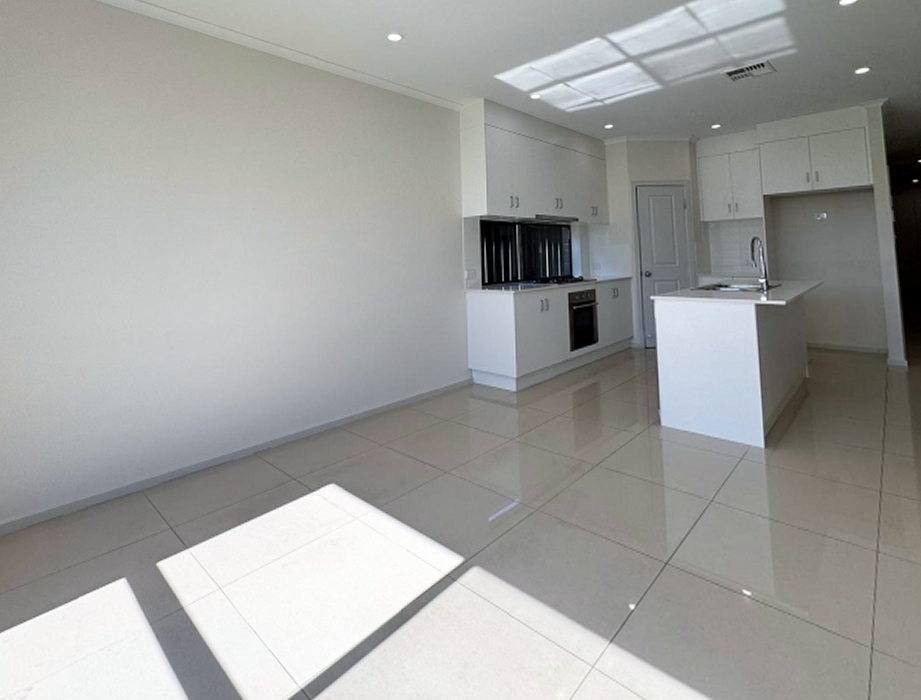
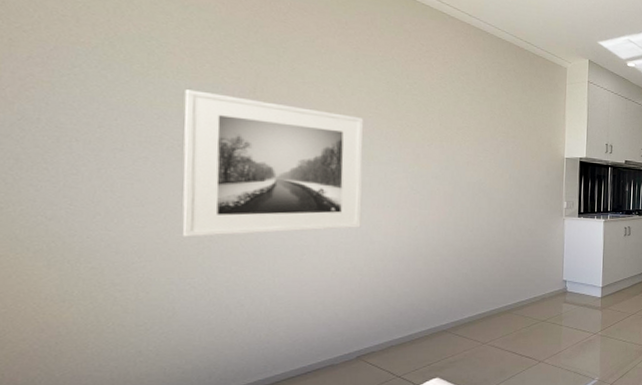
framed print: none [111,181,258,323] -> present [182,89,364,238]

